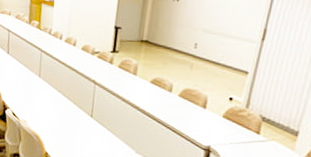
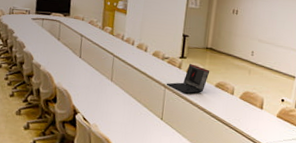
laptop: none [97,58,145,91] -> present [167,64,210,94]

